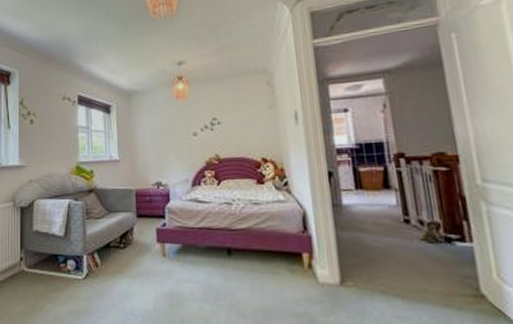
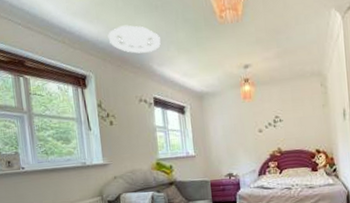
ceiling light: none [36,22,89,50] -> present [108,25,161,54]

